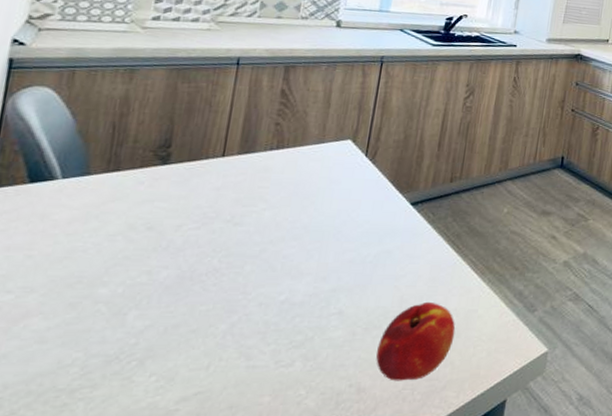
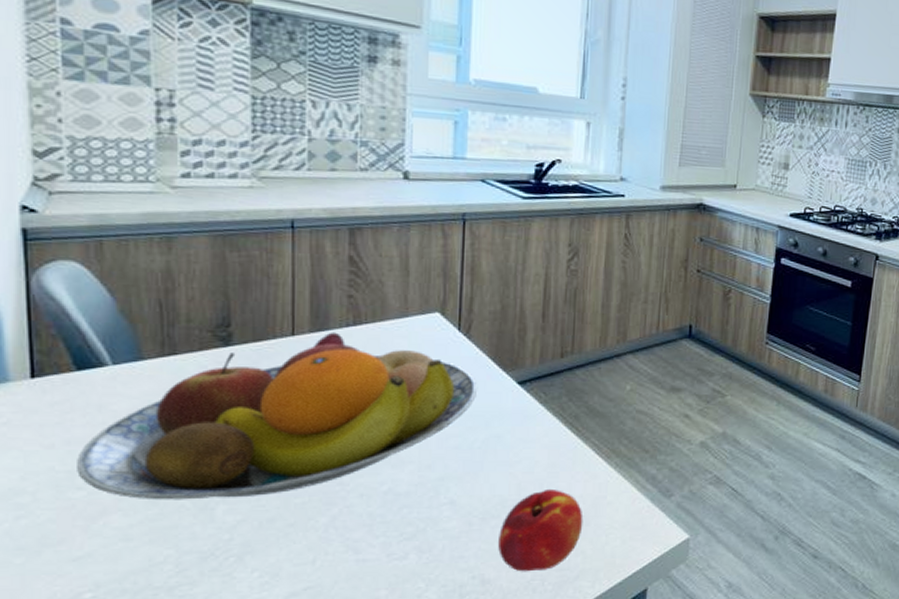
fruit bowl: none [10,154,376,305] -> present [77,332,477,500]

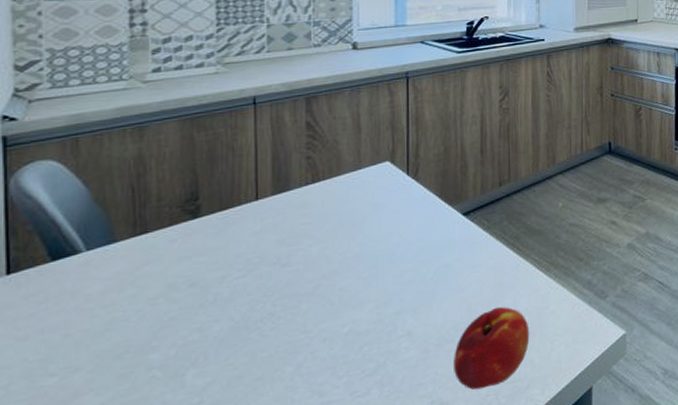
fruit bowl: present [77,332,477,500] -> none [50,191,426,377]

